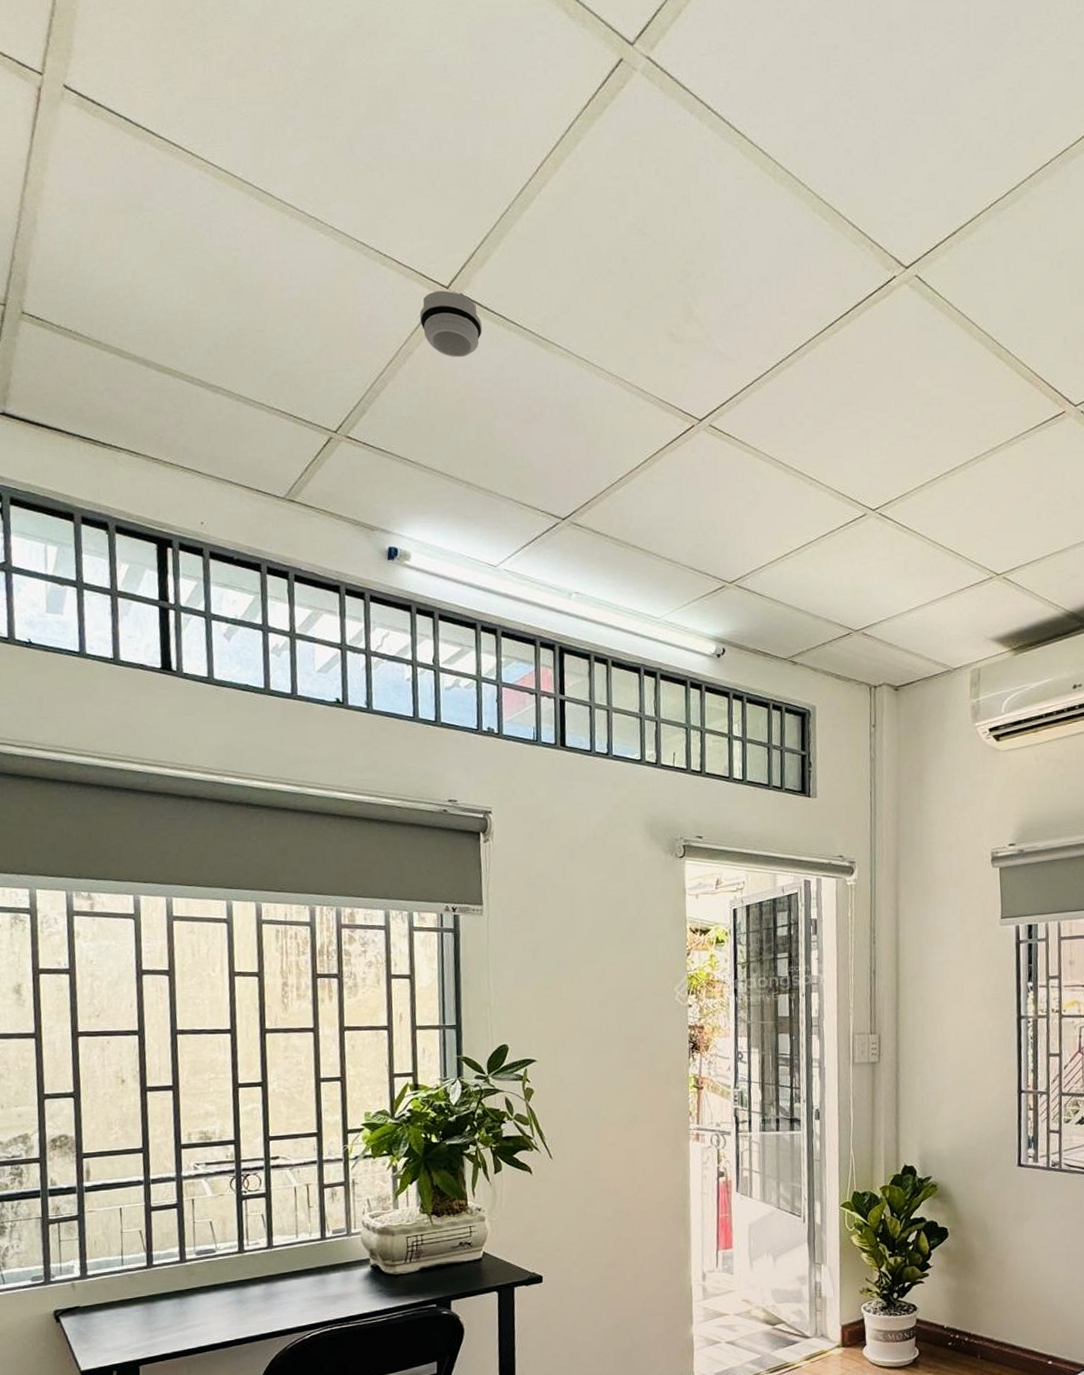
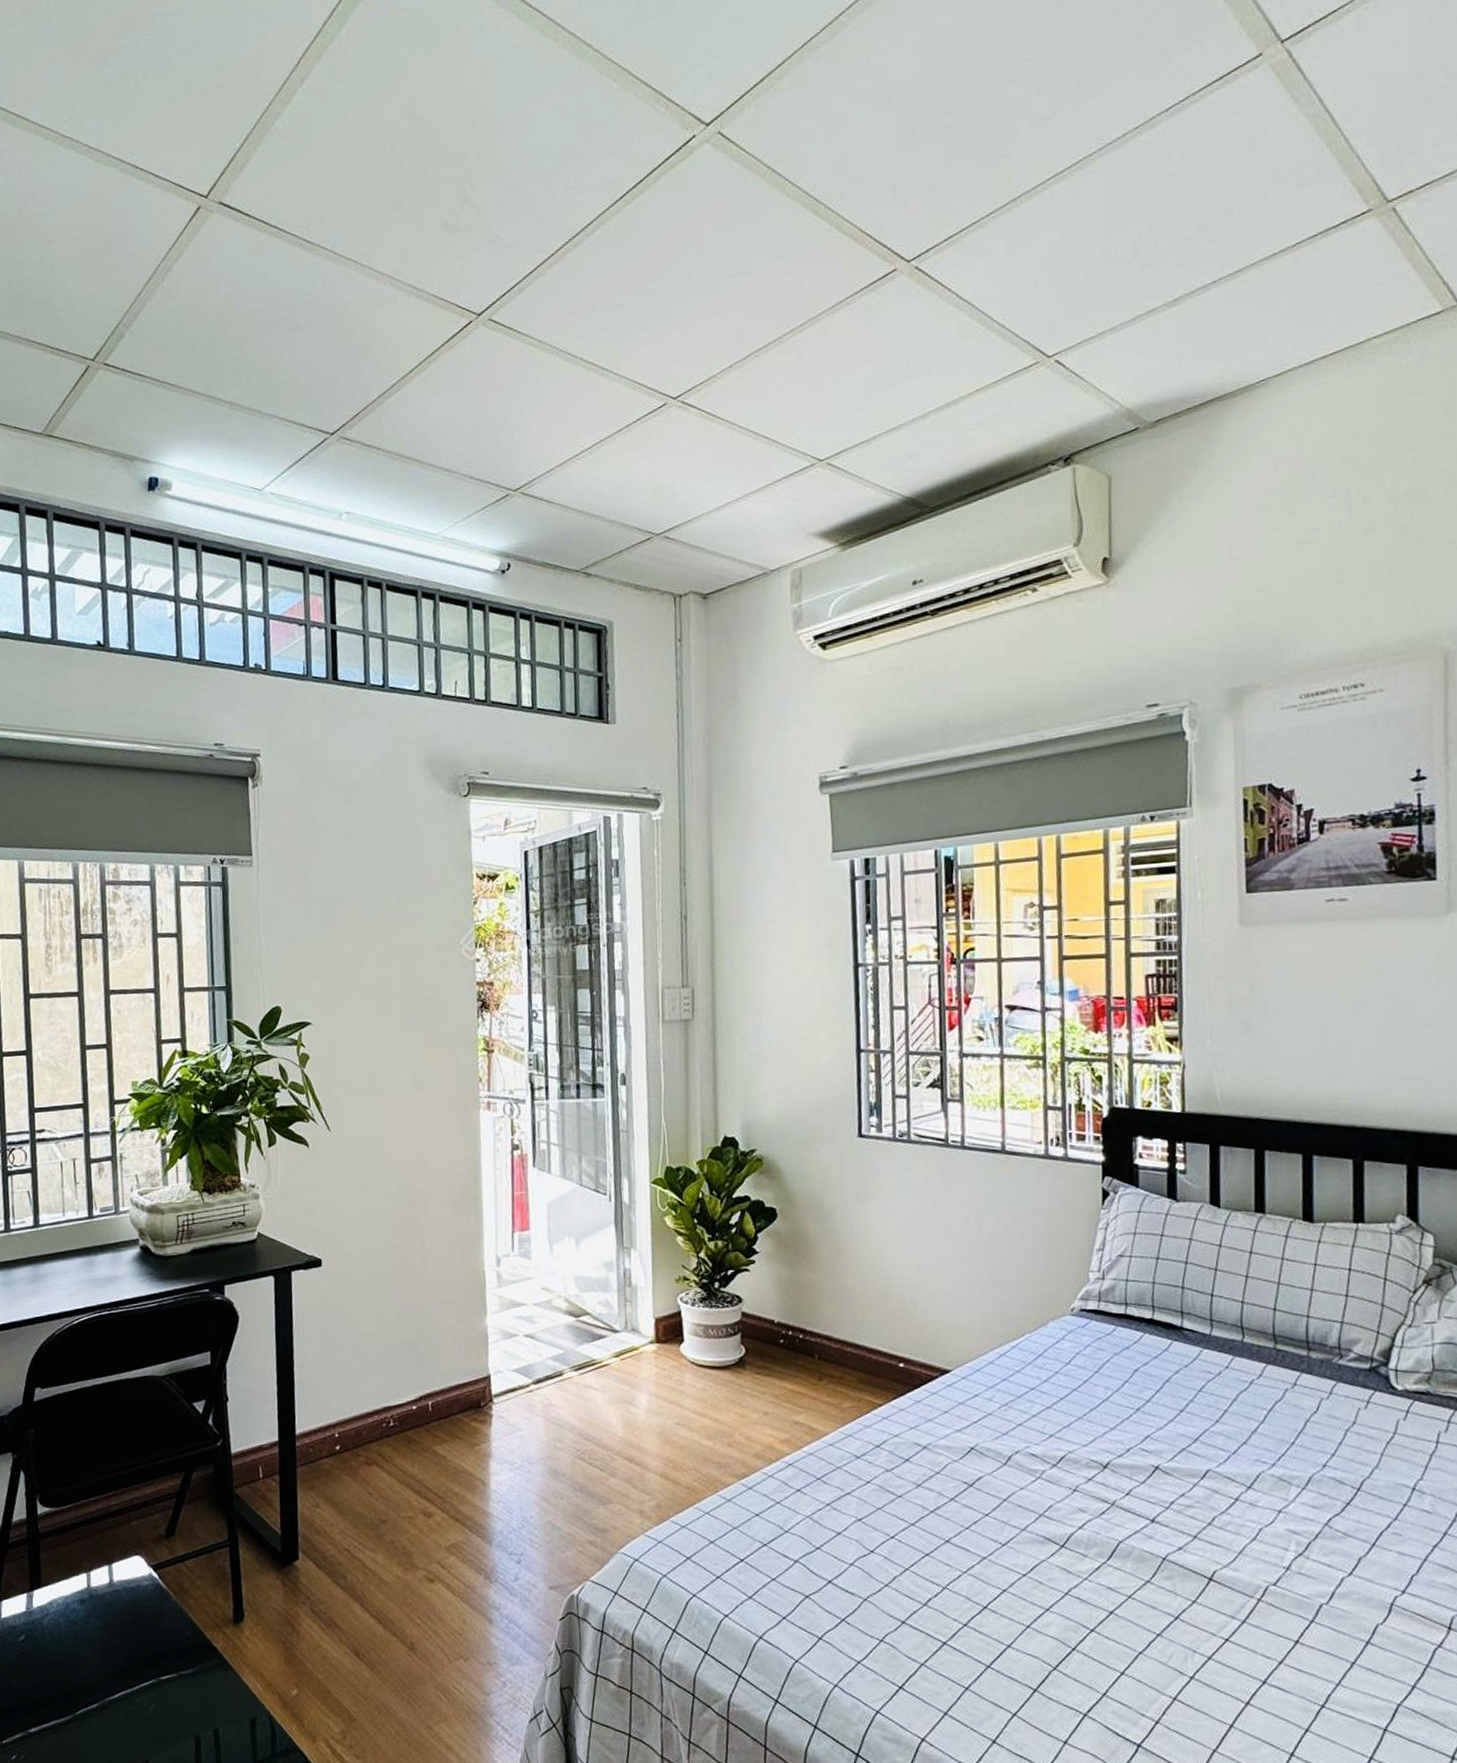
smoke detector: present [420,290,482,358] -> none [178,200,243,271]

